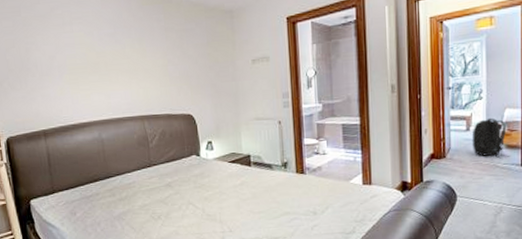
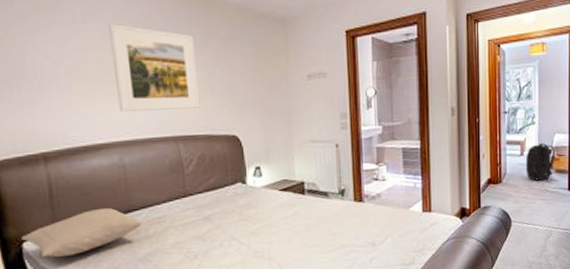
pillow: none [29,175,117,213] -> present [21,208,142,258]
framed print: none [89,24,161,96] -> present [109,24,201,112]

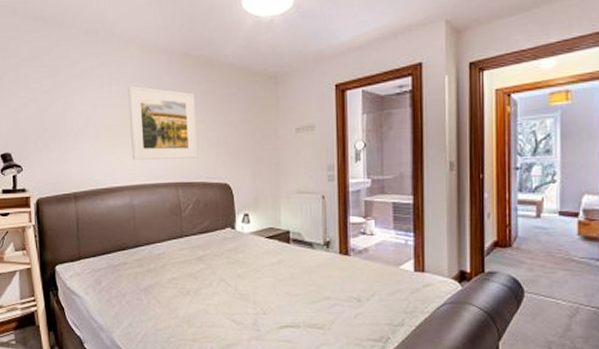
pillow: present [21,208,142,258] -> none [55,243,145,280]
backpack: present [525,142,559,183] -> none [542,204,589,252]

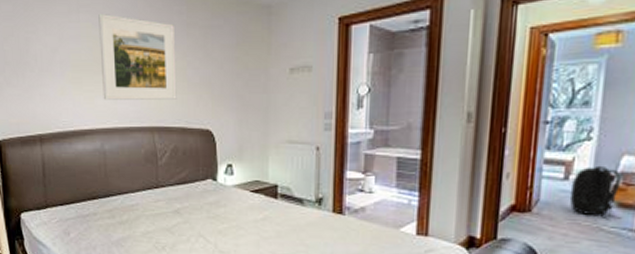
backpack: none [542,204,589,252] -> present [569,165,623,220]

